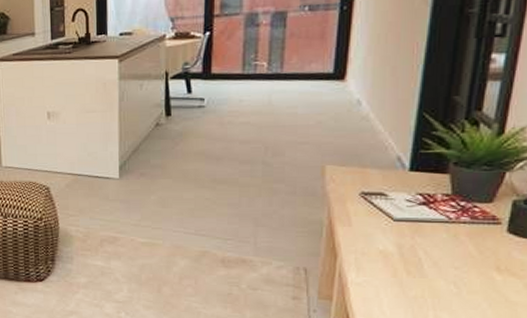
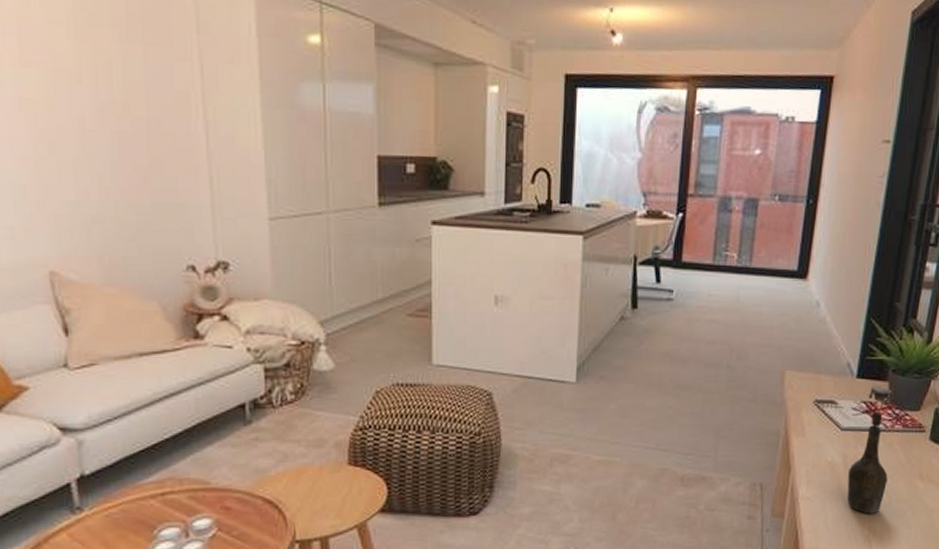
bottle: none [404,179,456,303] -> present [846,386,893,514]

